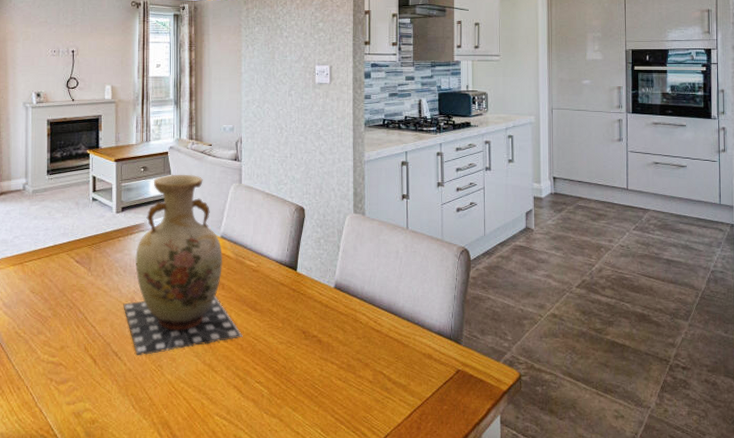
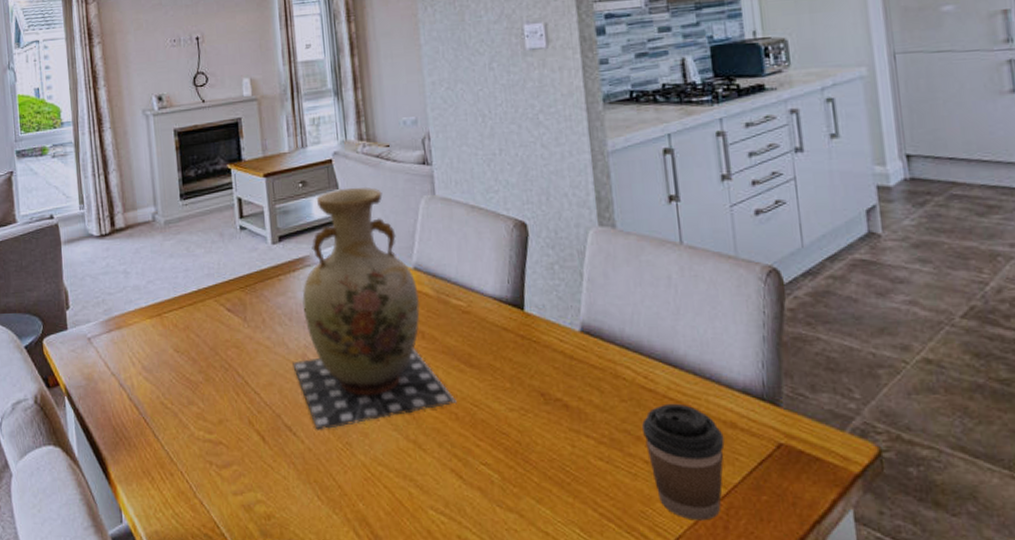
coffee cup: none [370,340,423,423] -> present [642,403,725,521]

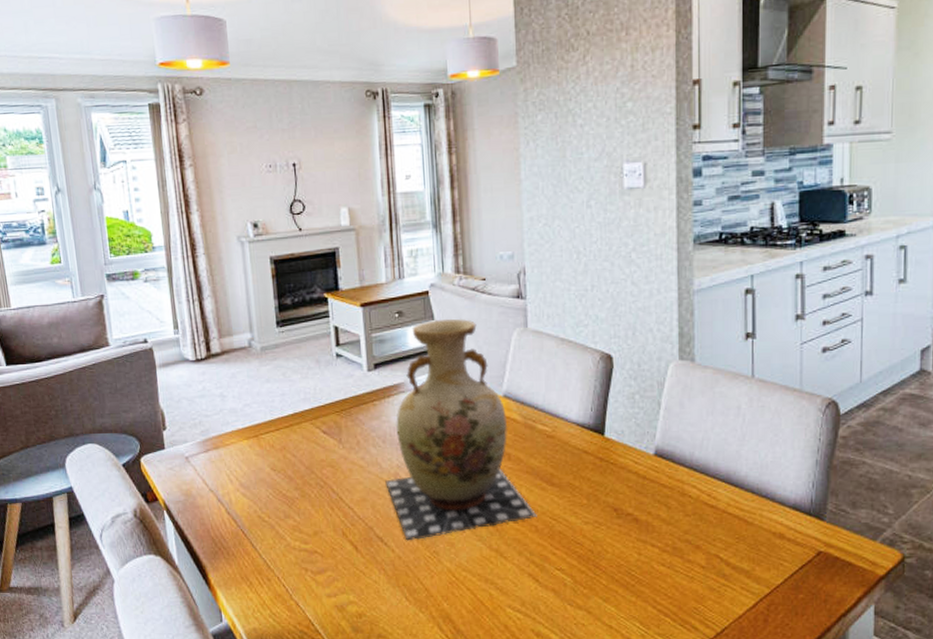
coffee cup: present [642,403,725,521] -> none [702,517,772,615]

